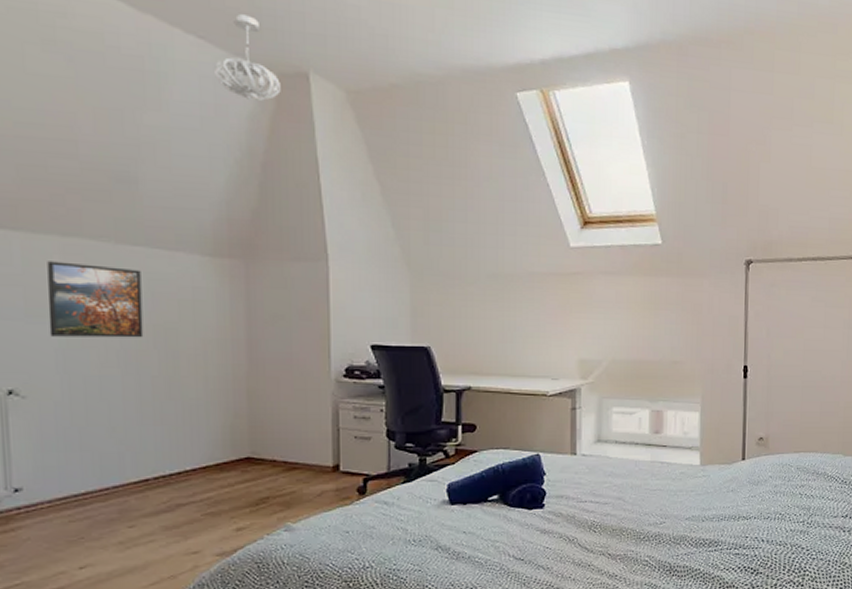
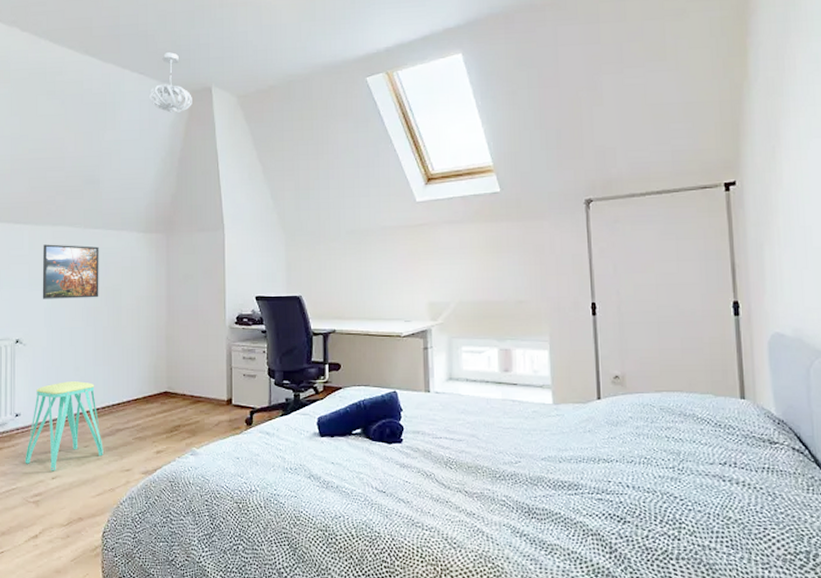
stool: none [33,445,158,560] -> present [25,381,103,472]

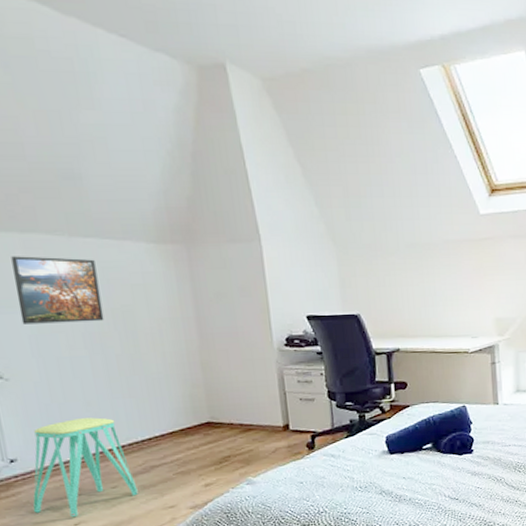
pendant light: present [148,52,192,113] -> none [137,11,201,93]

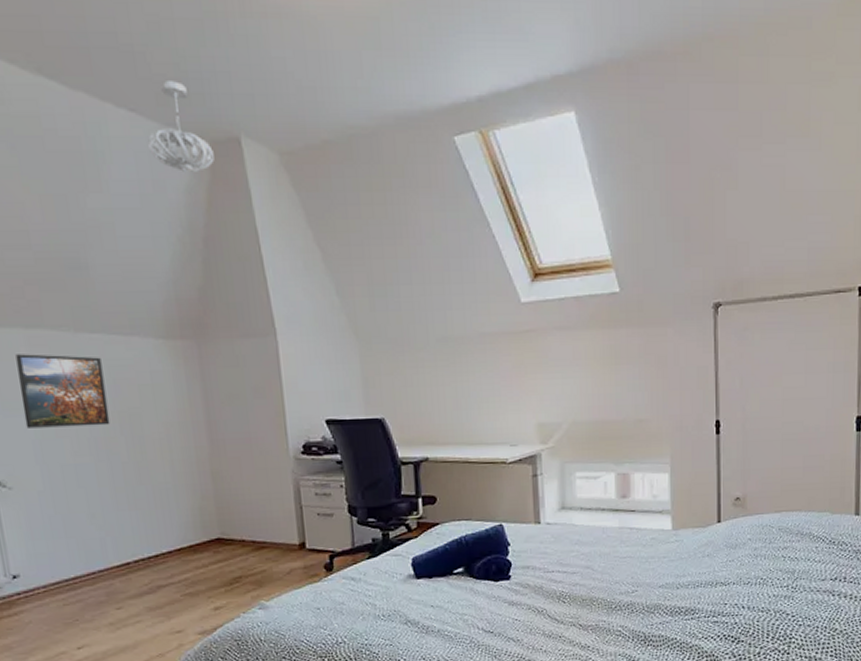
stool: present [33,417,138,518] -> none [35,531,144,641]
pendant light: none [137,11,201,93] -> present [147,81,214,172]

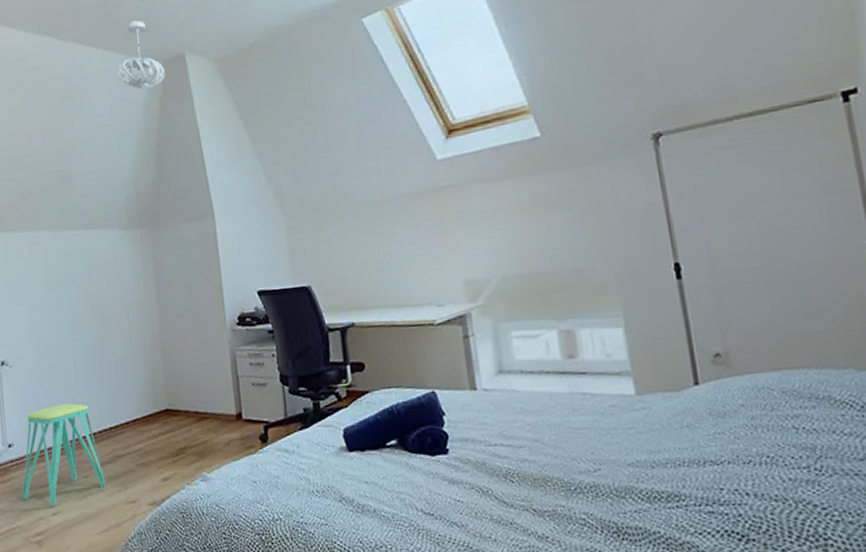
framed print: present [15,354,110,428] -> none [20,249,84,314]
stool: none [35,531,144,641] -> present [22,403,105,507]

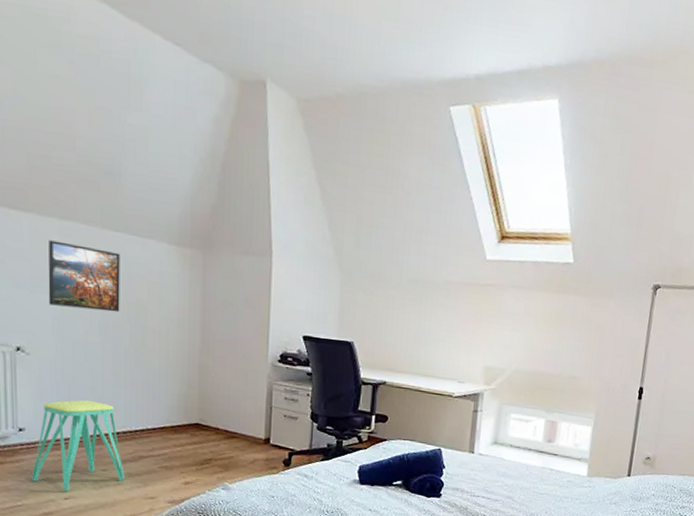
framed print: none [20,249,84,314] -> present [48,240,120,313]
pendant light: present [116,20,165,90] -> none [186,23,242,106]

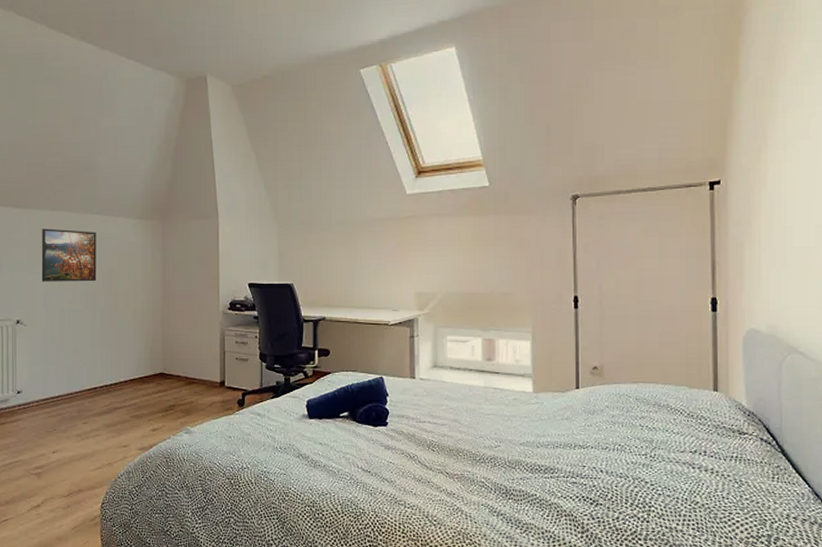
stool: present [31,400,124,492] -> none [26,361,102,446]

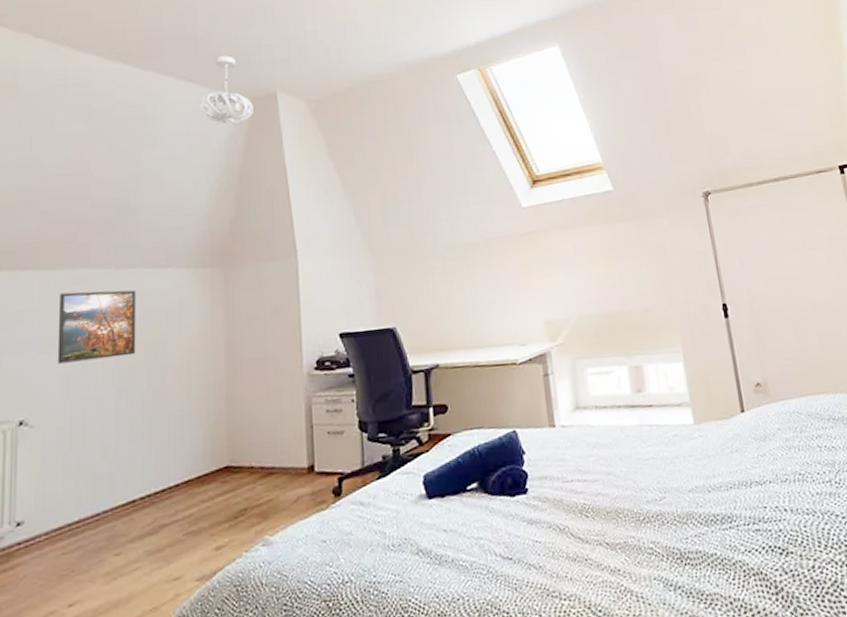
pendant light: none [144,40,188,101] -> present [199,56,253,124]

